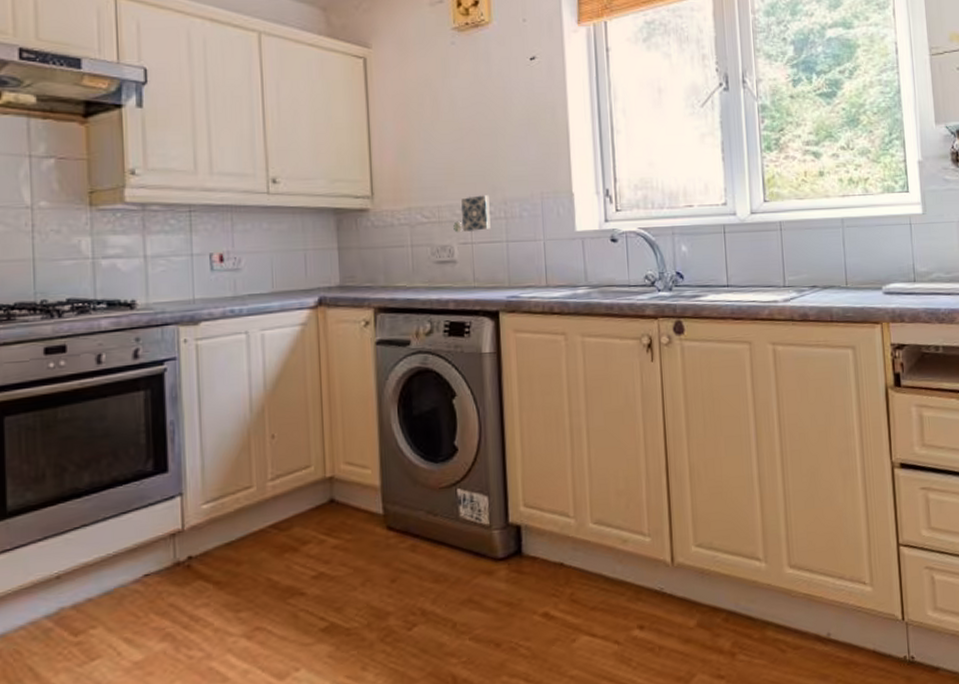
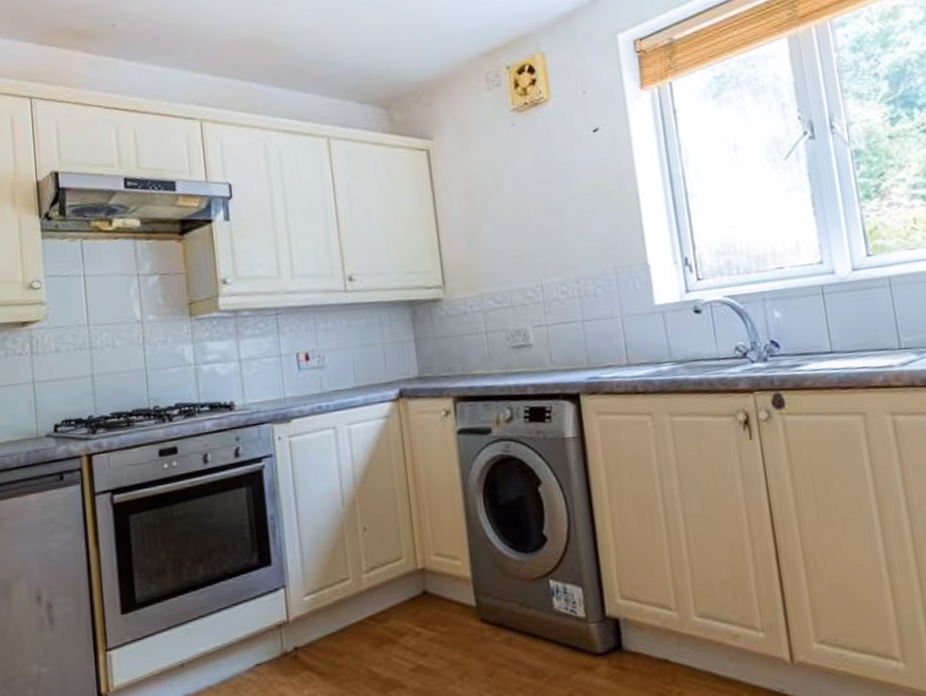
decorative tile: present [453,195,491,233] -> none [526,275,565,316]

